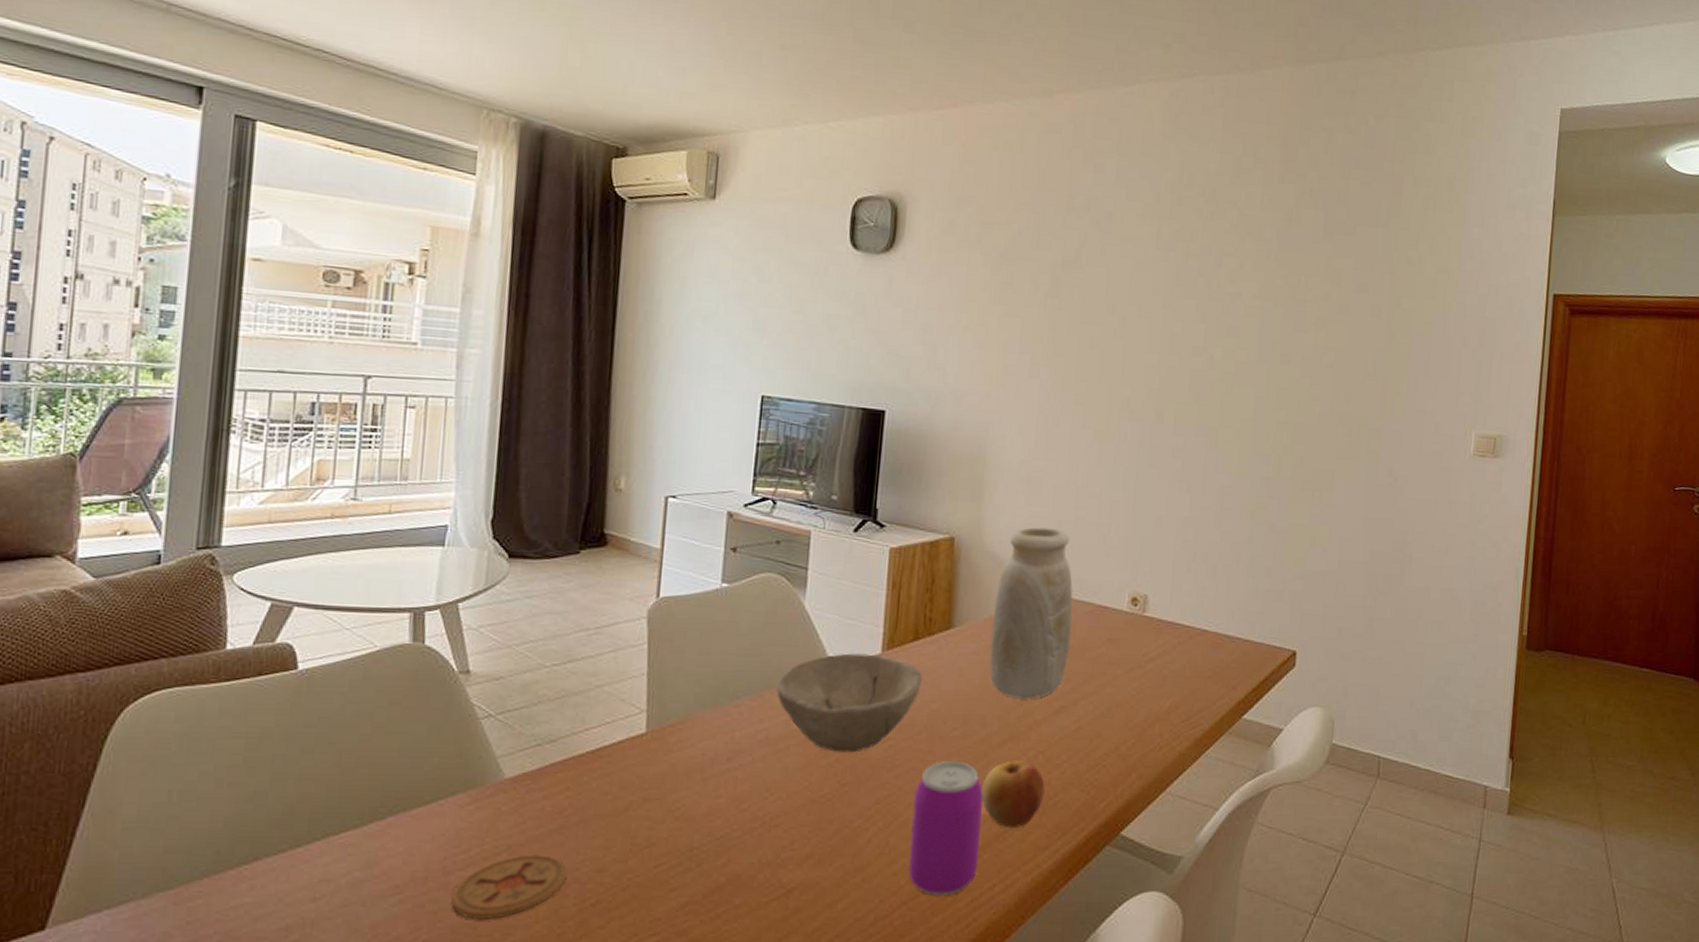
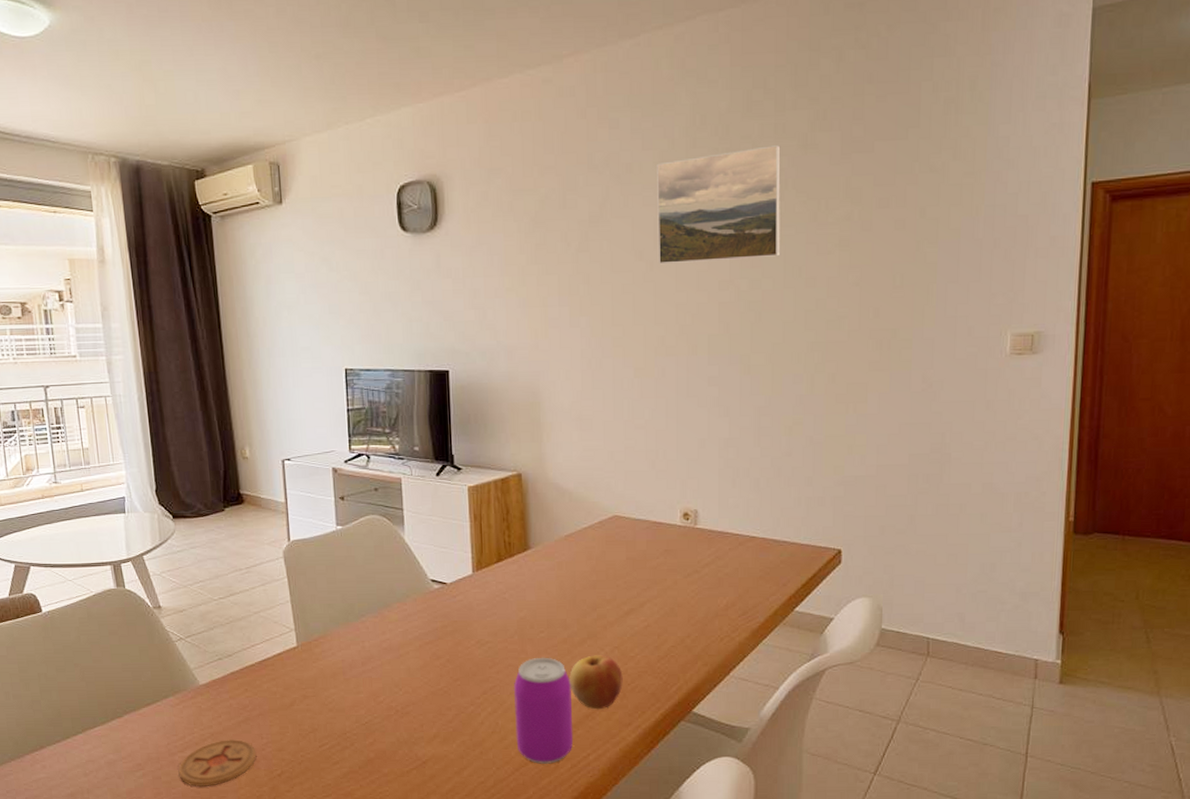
bowl: present [776,653,922,753] -> none [392,575,509,655]
vase: present [989,527,1073,699] -> none [562,458,632,604]
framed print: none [1131,214,1266,328] -> present [657,145,781,265]

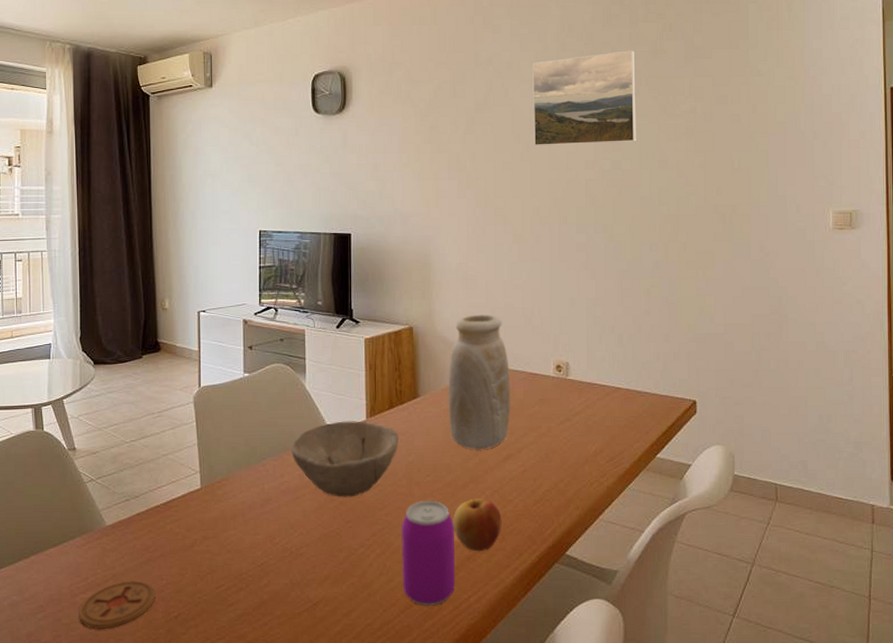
bowl: none [392,575,509,655] -> present [291,421,398,497]
vase: none [562,458,632,604] -> present [448,315,511,449]

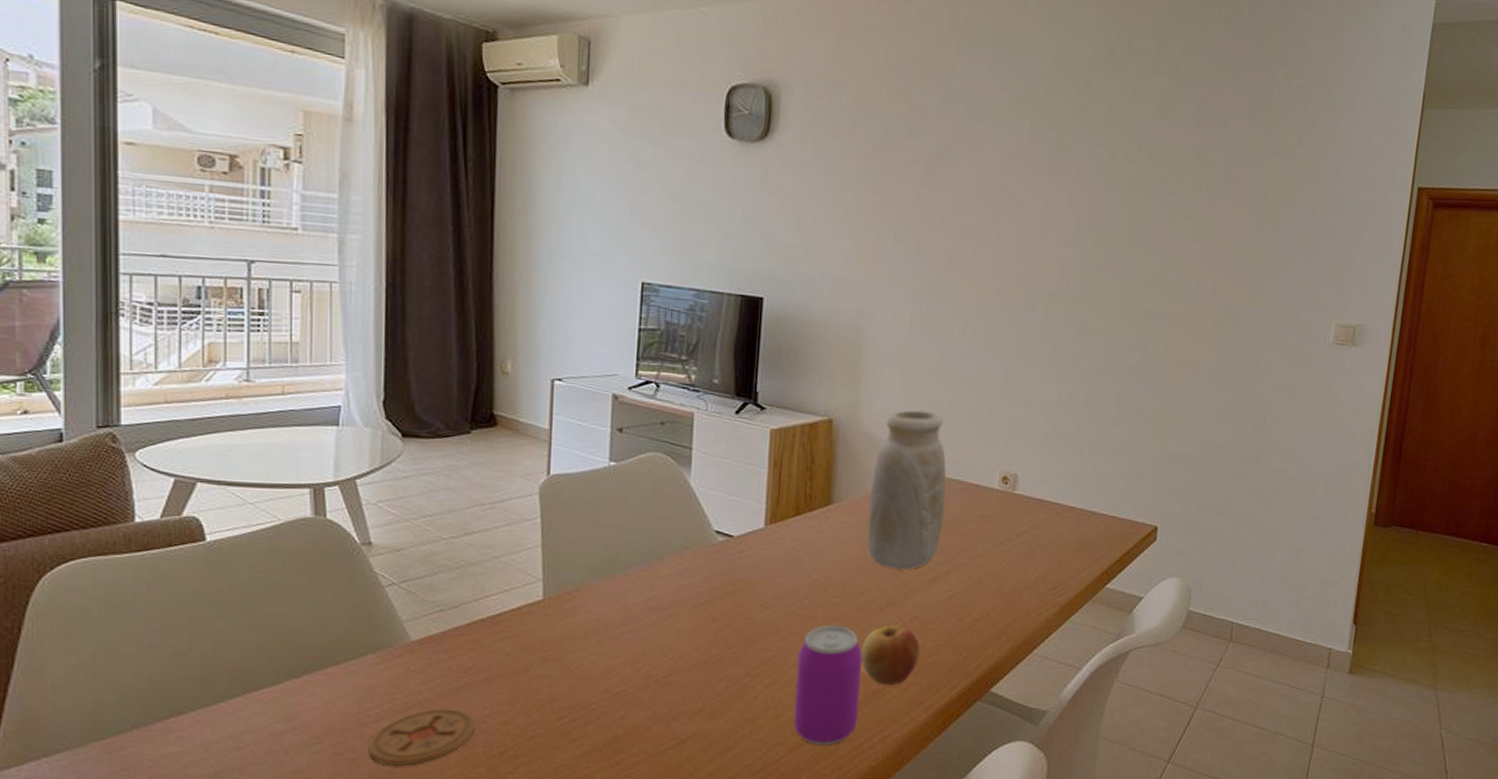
bowl: present [291,421,398,497] -> none [666,527,803,618]
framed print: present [532,50,637,146] -> none [1004,105,1139,219]

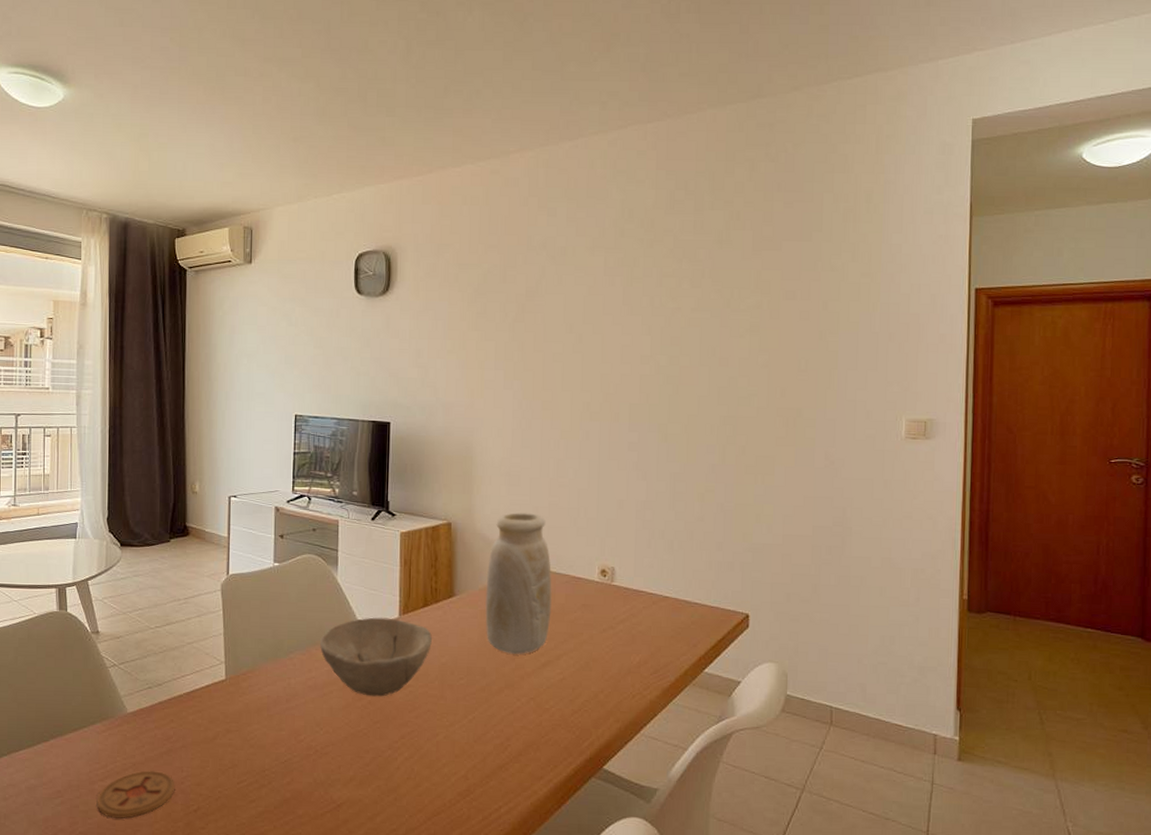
bowl: none [666,527,803,618] -> present [320,617,432,697]
beverage can: present [793,626,862,745] -> none [430,705,487,814]
apple: present [860,625,920,686] -> none [485,705,537,761]

